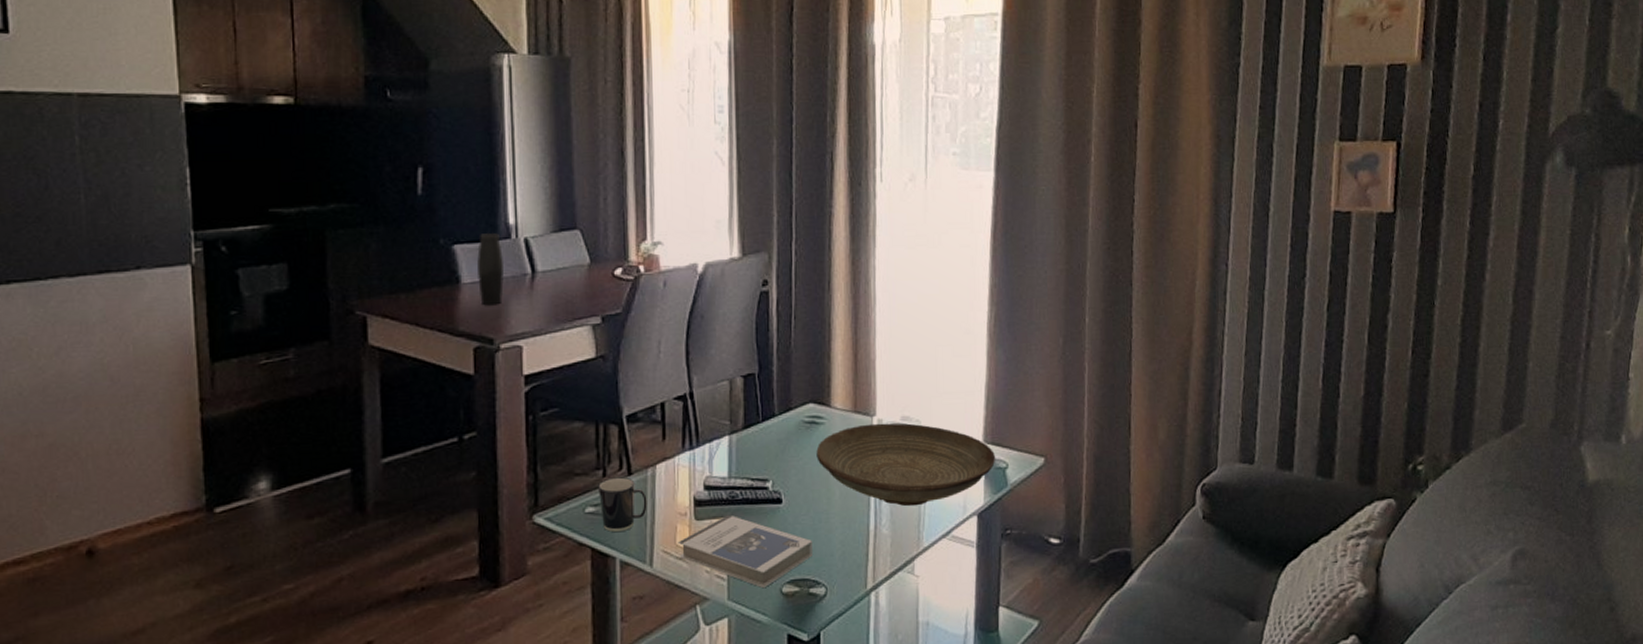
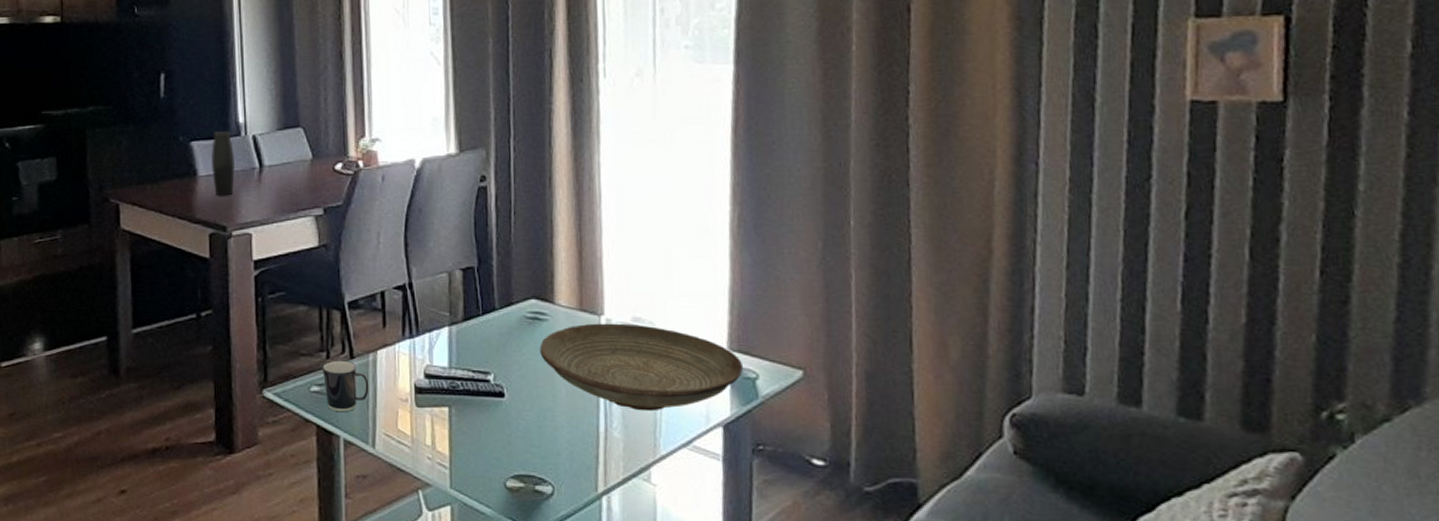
hardback book: present [677,514,814,589] -> none [399,404,539,481]

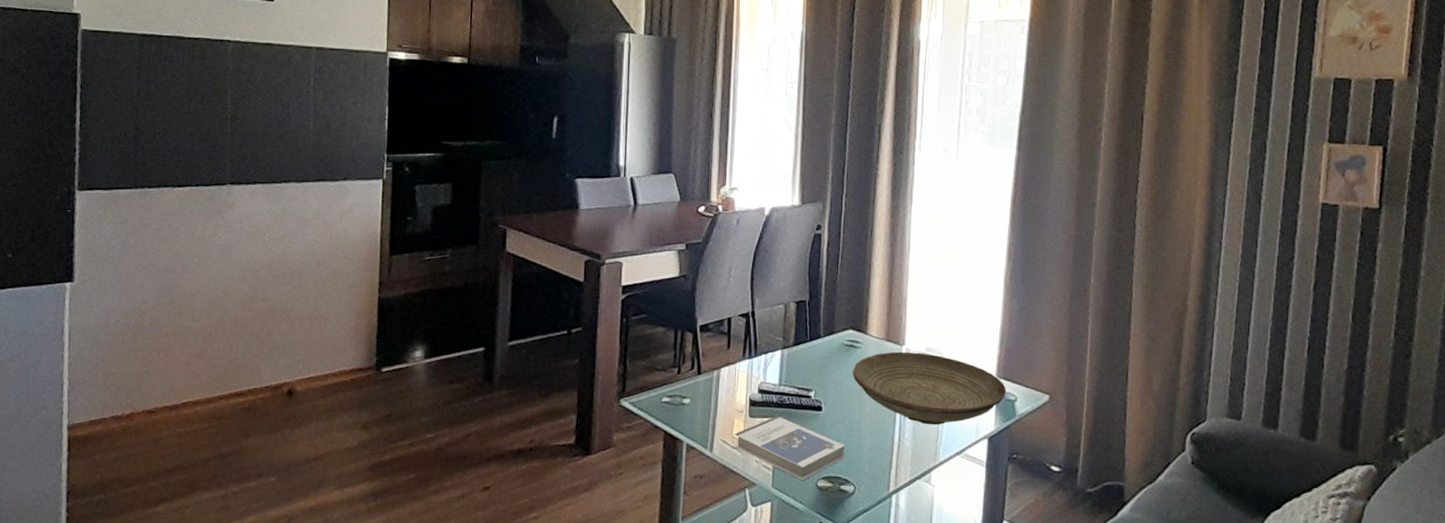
vase: present [211,131,235,195] -> none [592,171,613,227]
mug: present [322,360,369,413] -> none [673,375,712,421]
hardback book: none [399,404,539,481] -> present [733,415,846,481]

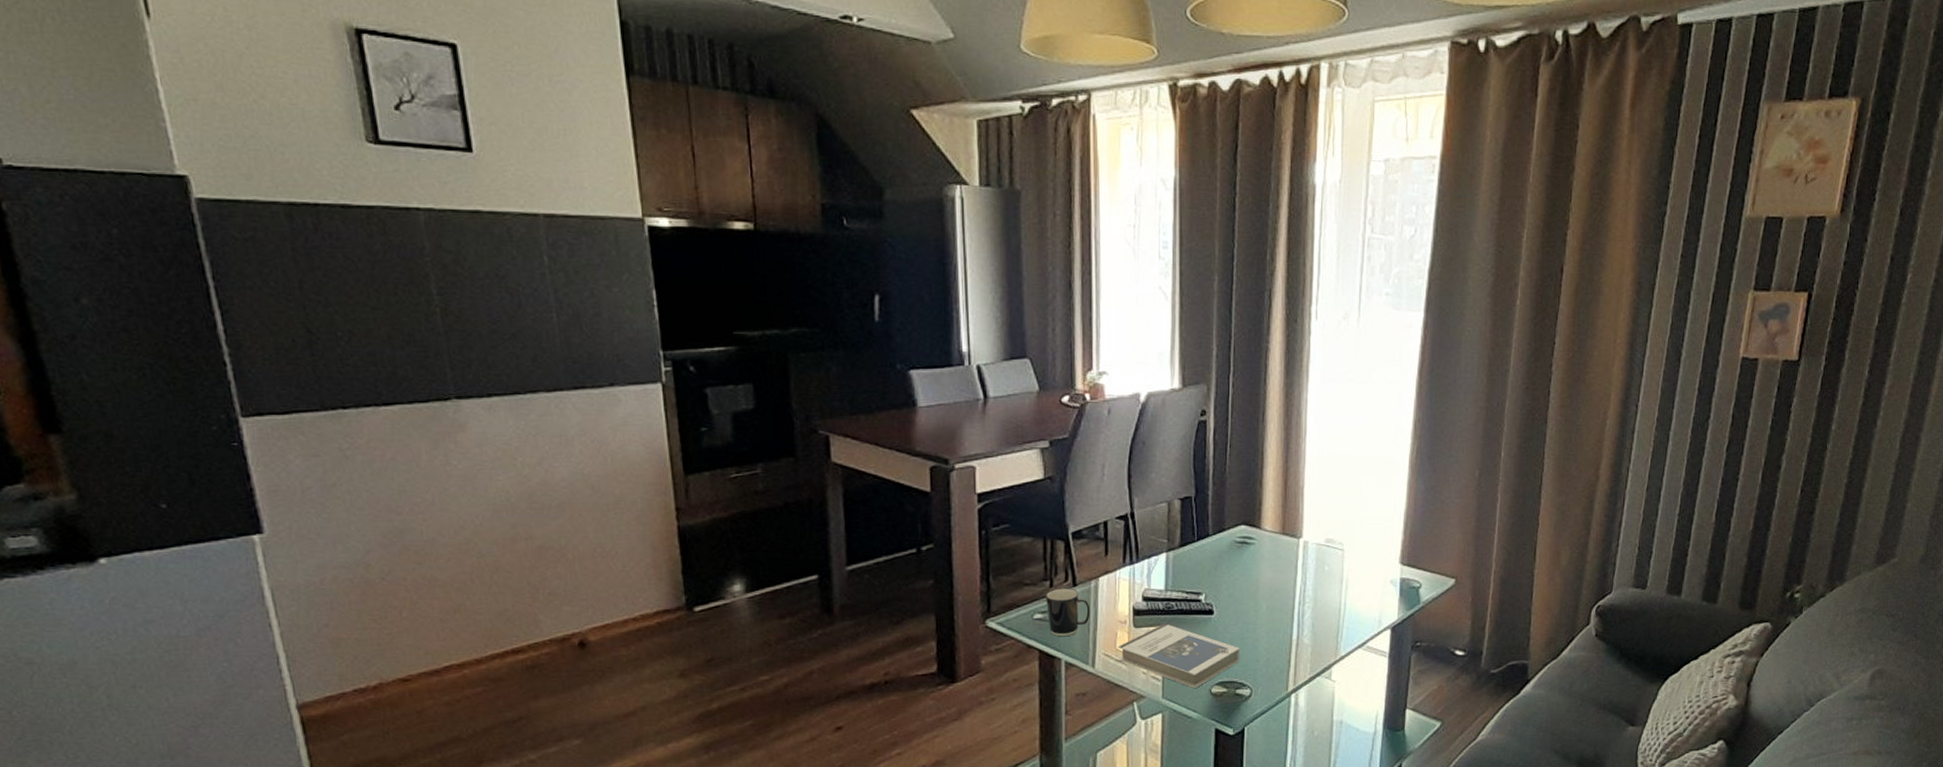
mug: none [673,375,712,421] -> present [1046,588,1090,637]
decorative bowl: present [853,351,1007,425] -> none [1246,544,1411,620]

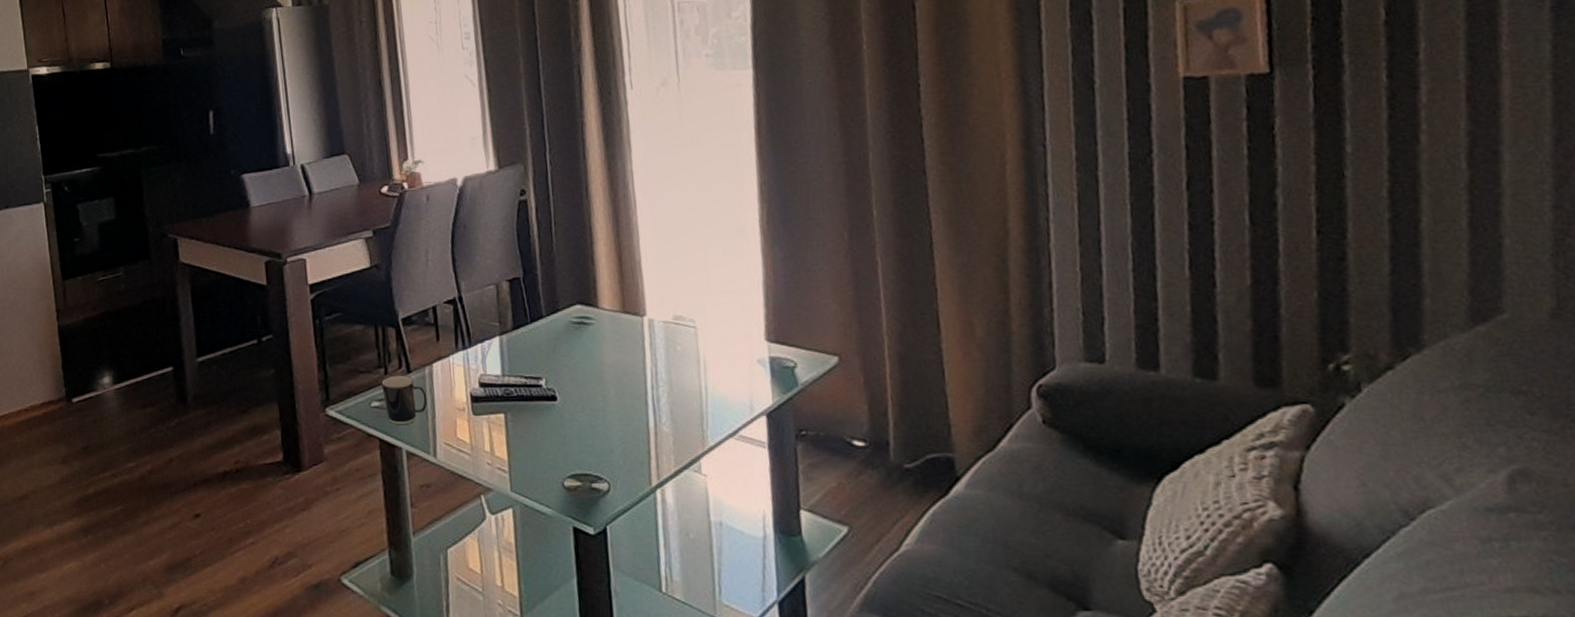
hardback book: present [1117,623,1241,689] -> none [458,410,593,482]

